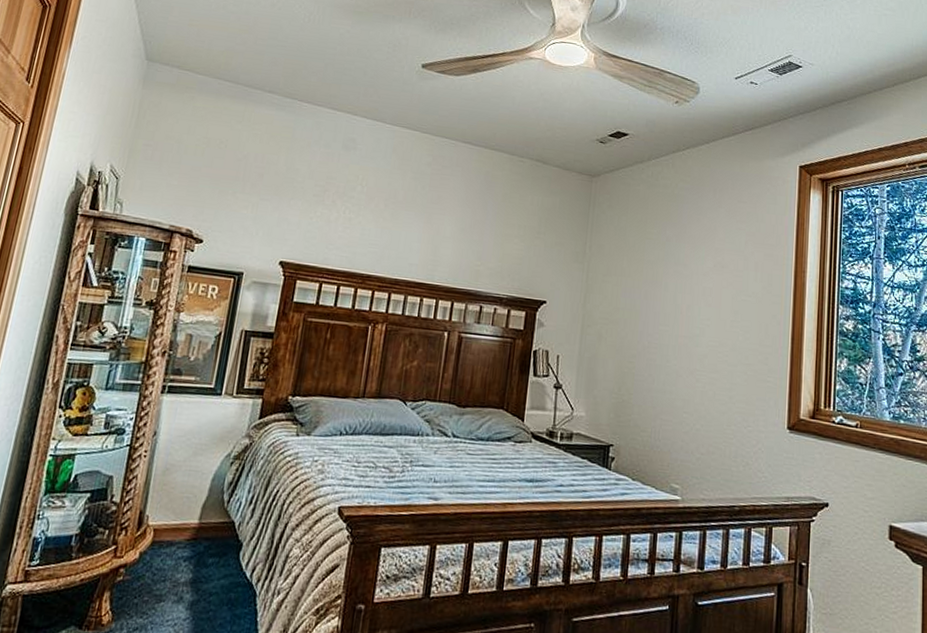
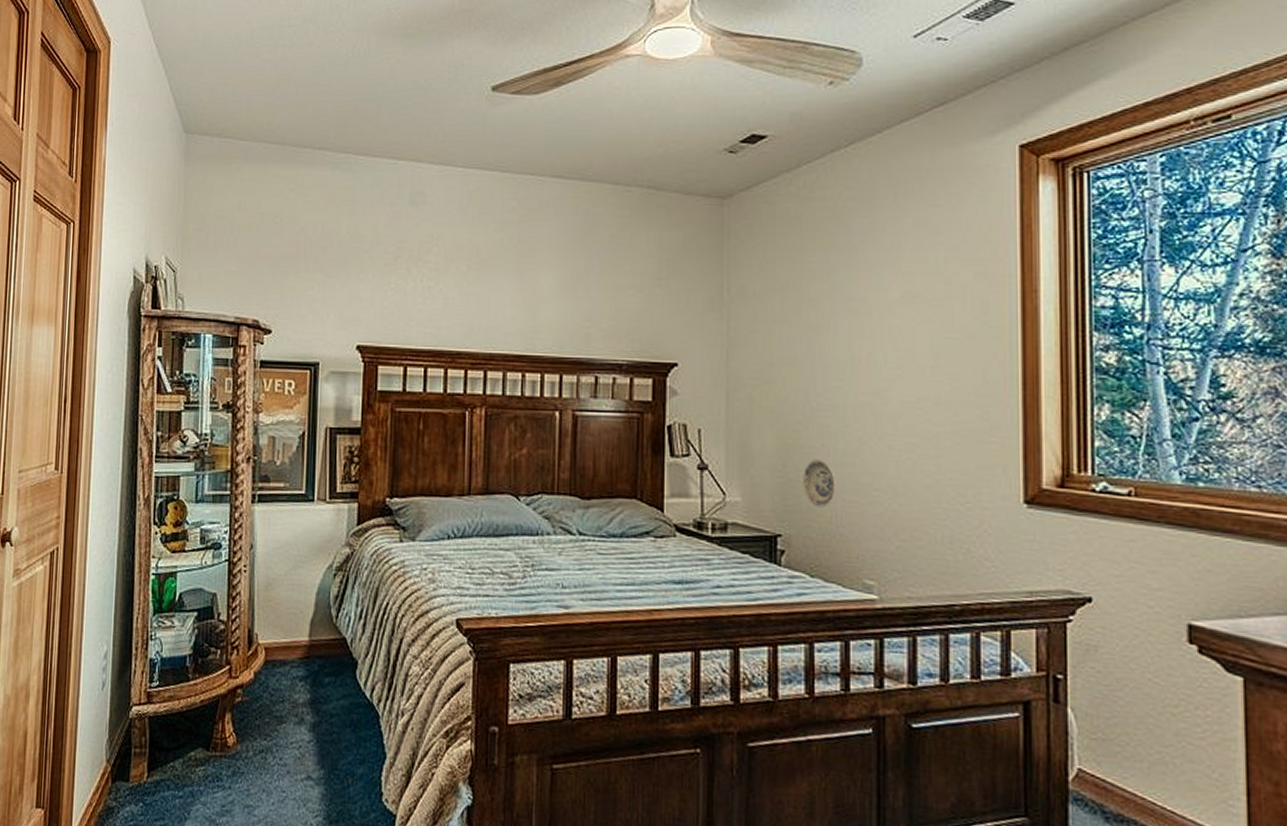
decorative plate: none [632,385,657,425] -> present [802,459,836,508]

